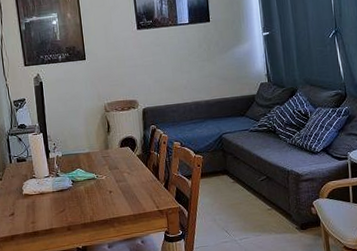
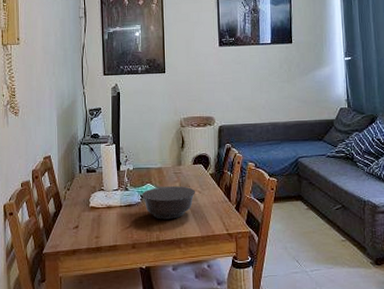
bowl: none [72,168,125,202] -> present [141,186,196,220]

